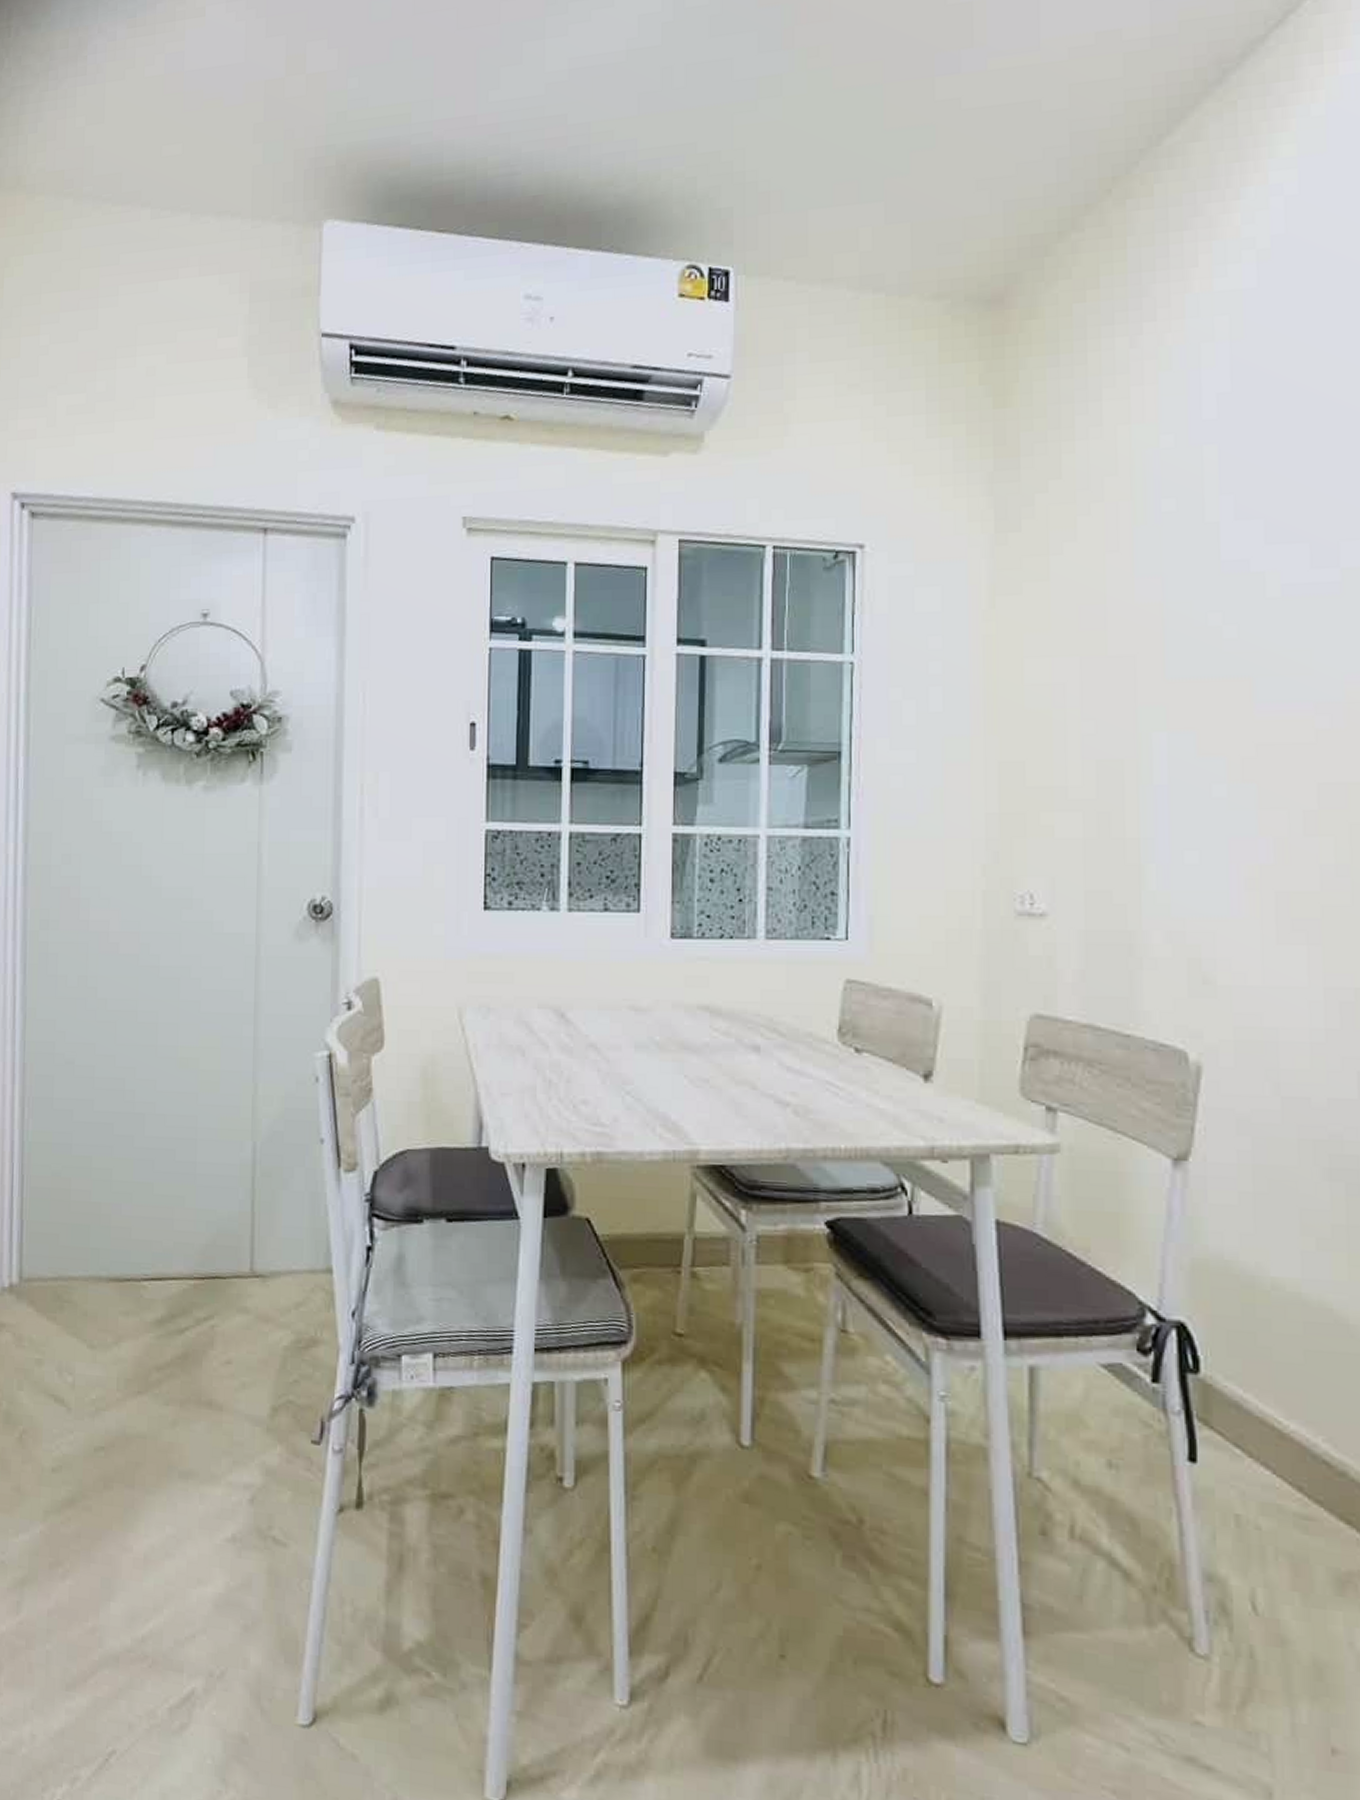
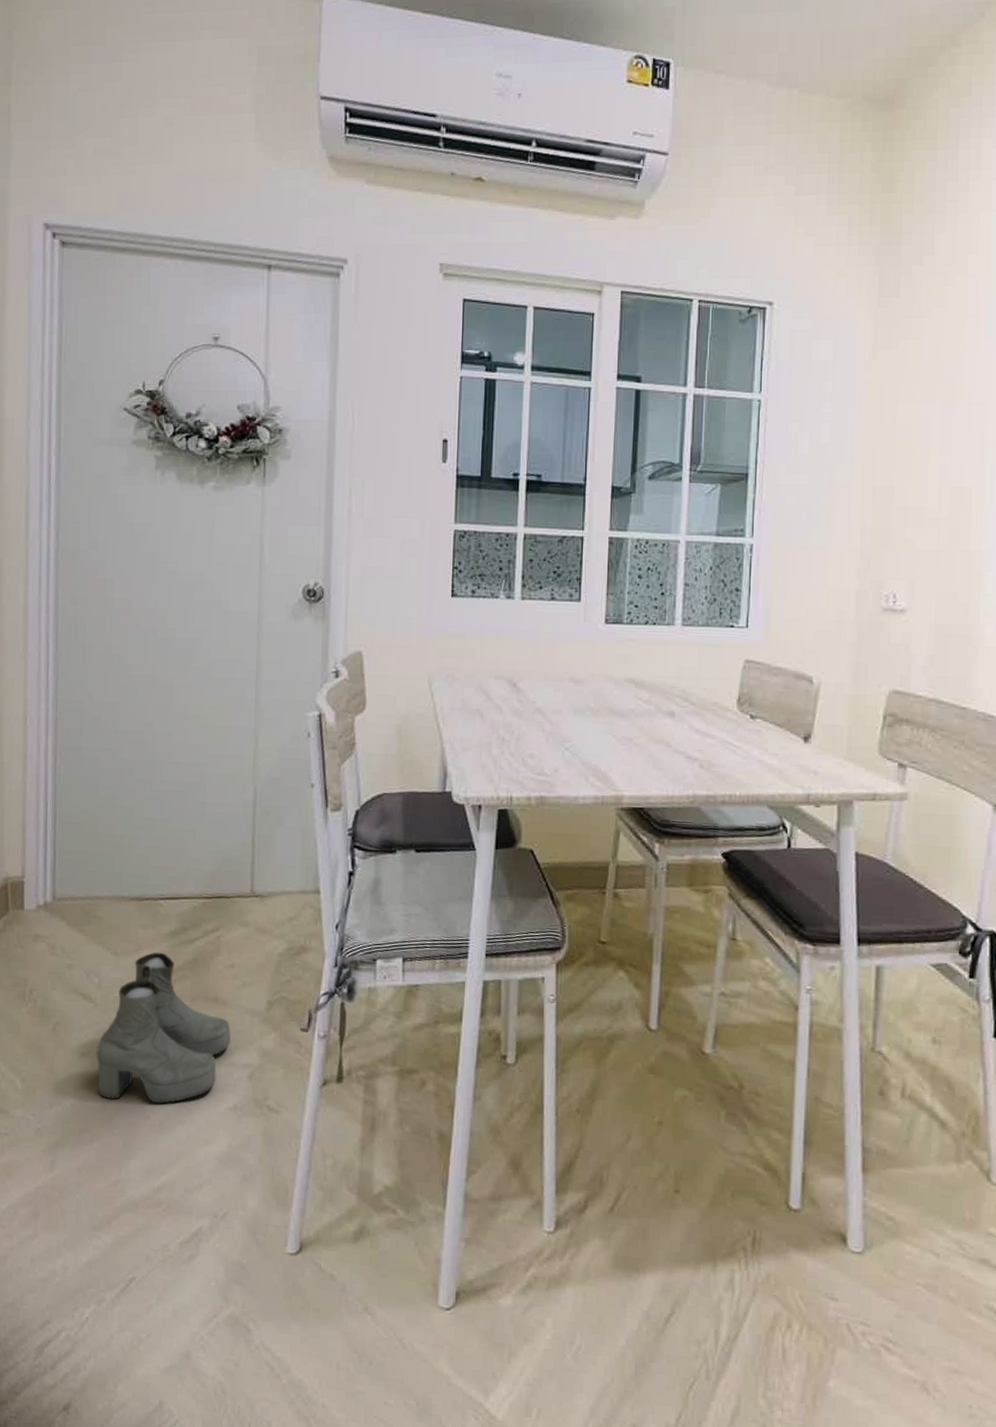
boots: none [70,1344,228,1532] -> present [96,952,231,1104]

